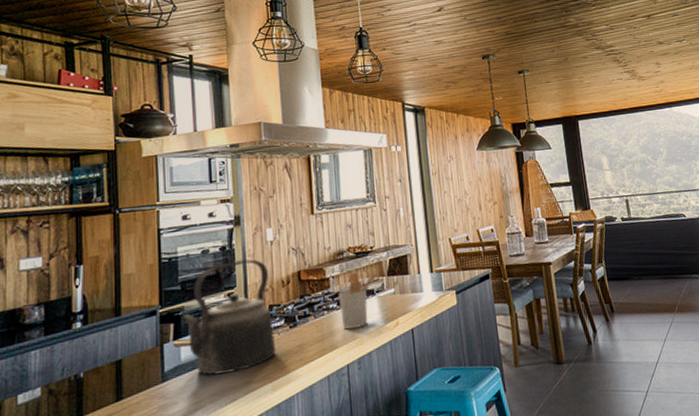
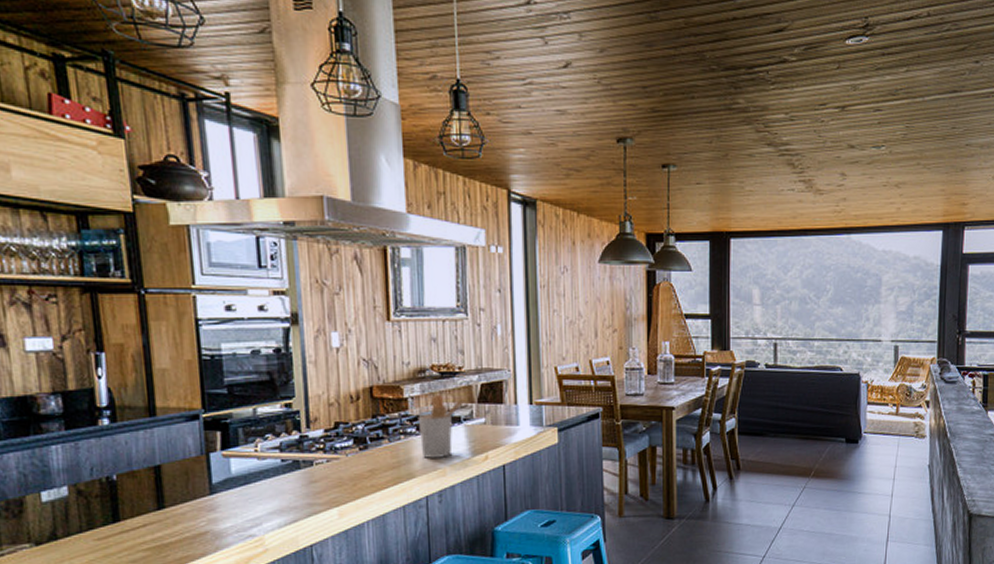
kettle: present [182,259,275,375] -> none [230,365,343,493]

